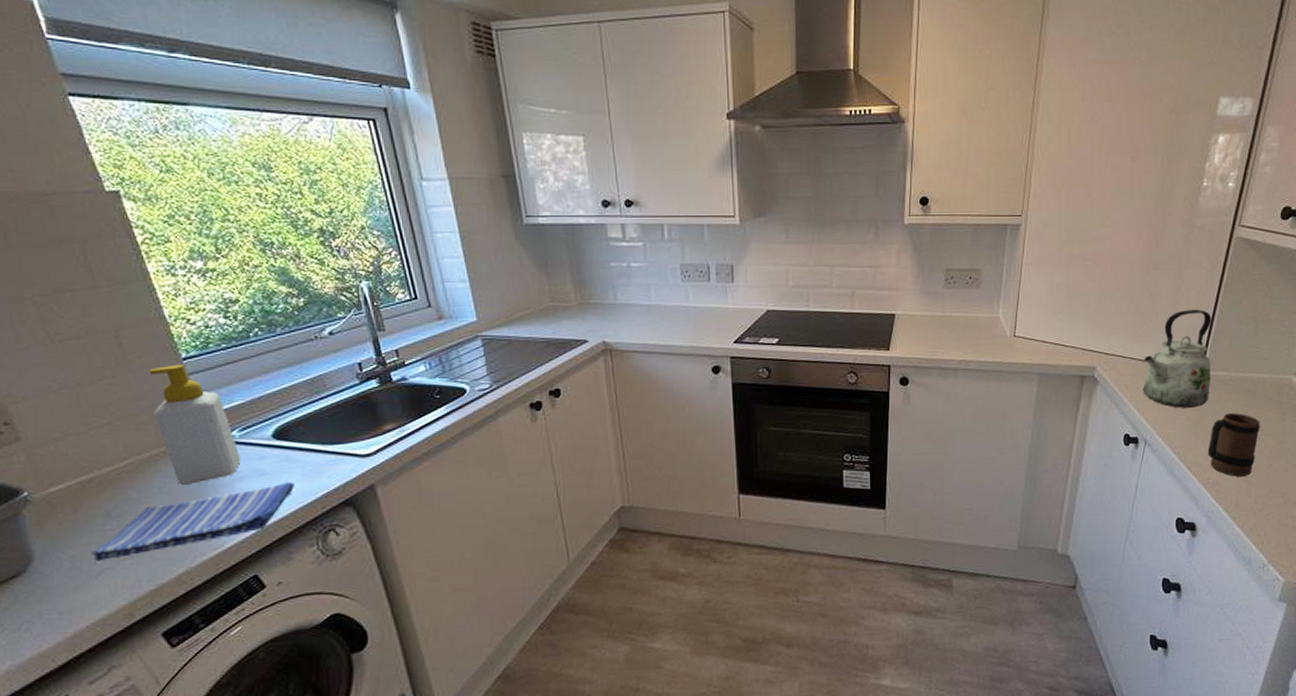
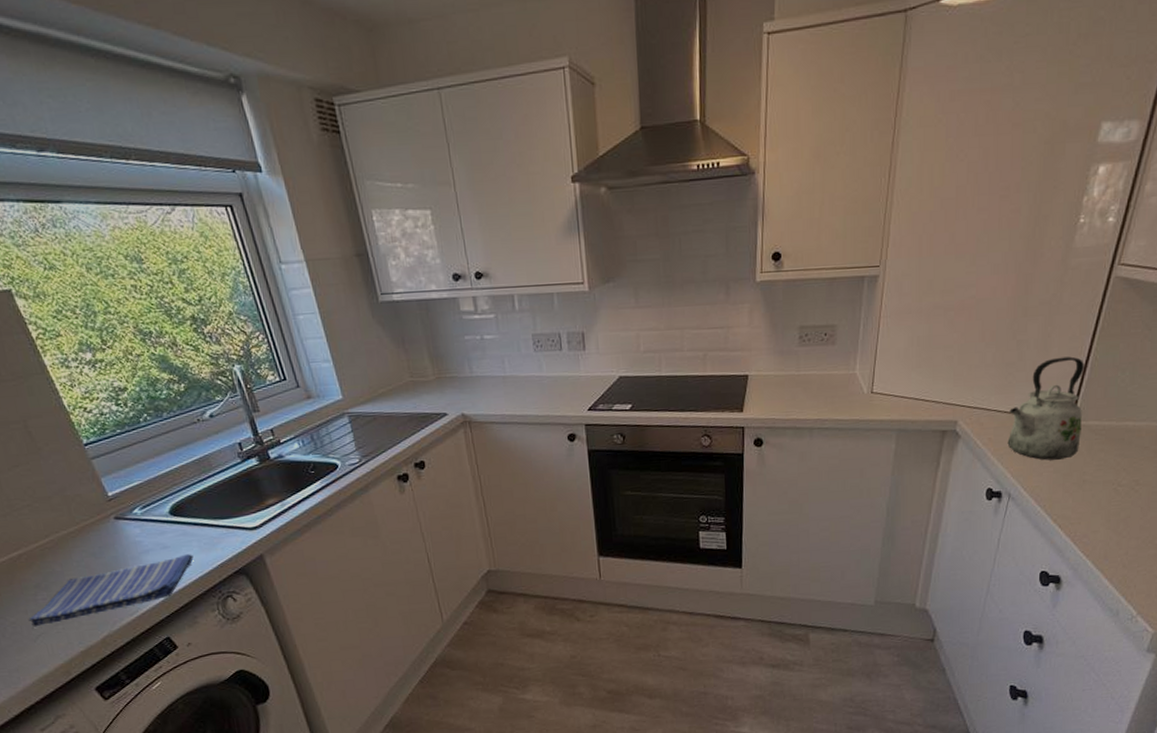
soap bottle: present [149,364,241,485] -> none [57,449,145,559]
mug: present [1207,413,1260,477] -> none [1075,463,1134,529]

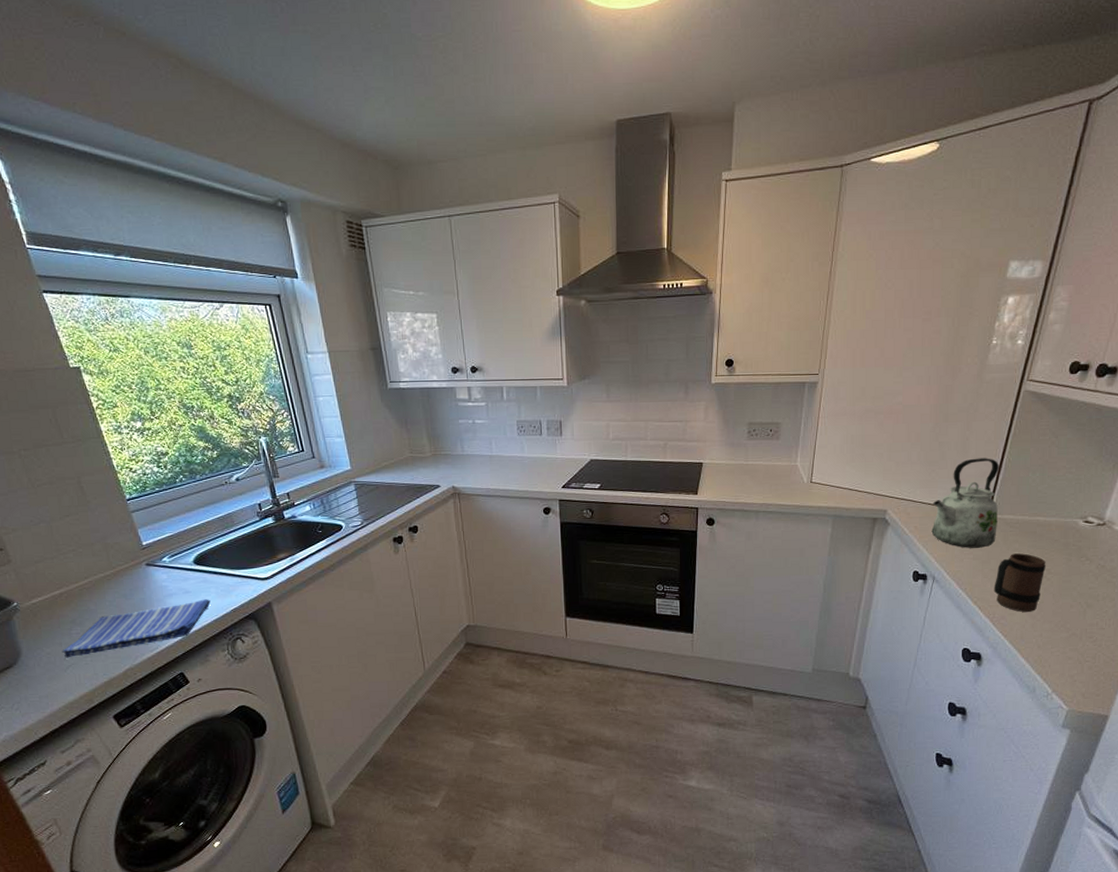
mug: none [1075,463,1134,529] -> present [993,553,1046,612]

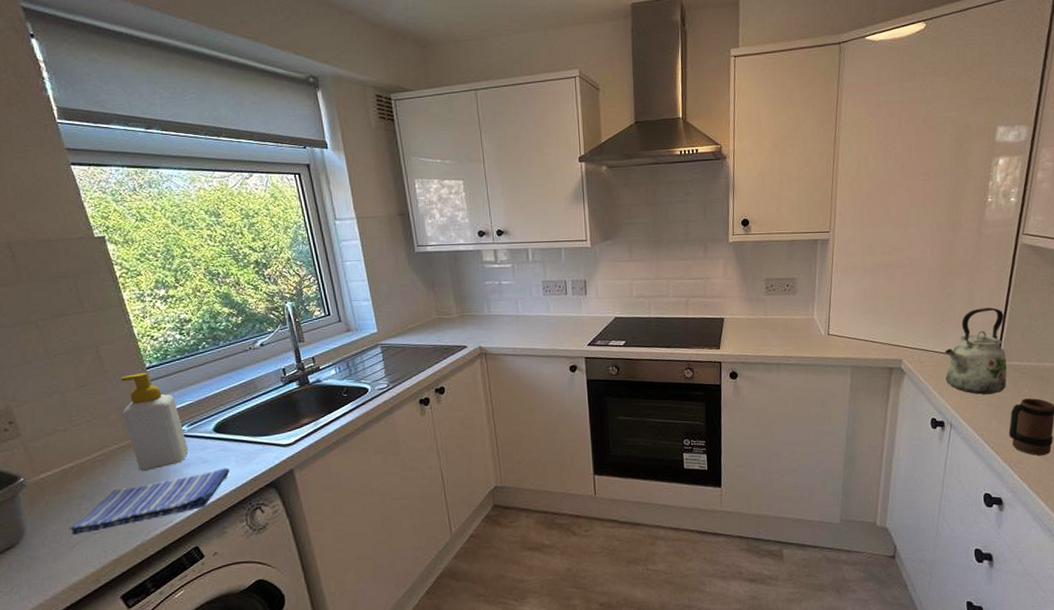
soap bottle: none [102,504,171,599] -> present [120,372,189,471]

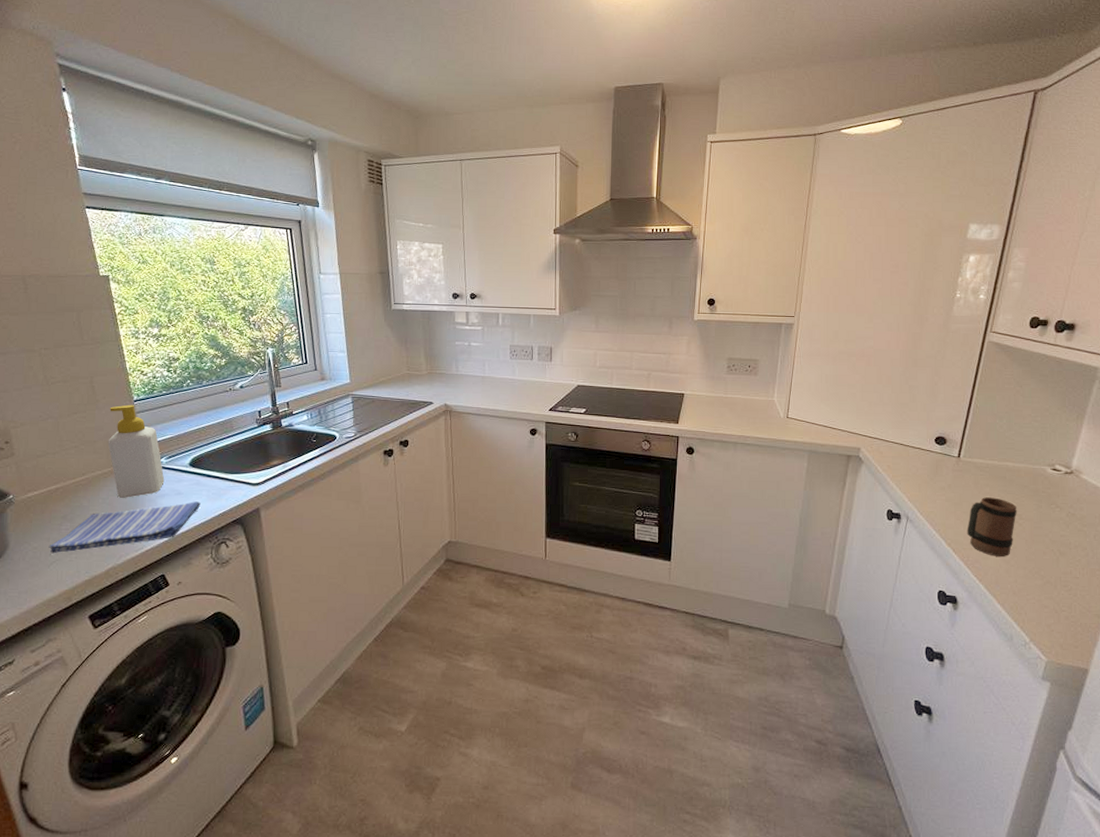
kettle: present [945,307,1007,395] -> none [904,402,968,490]

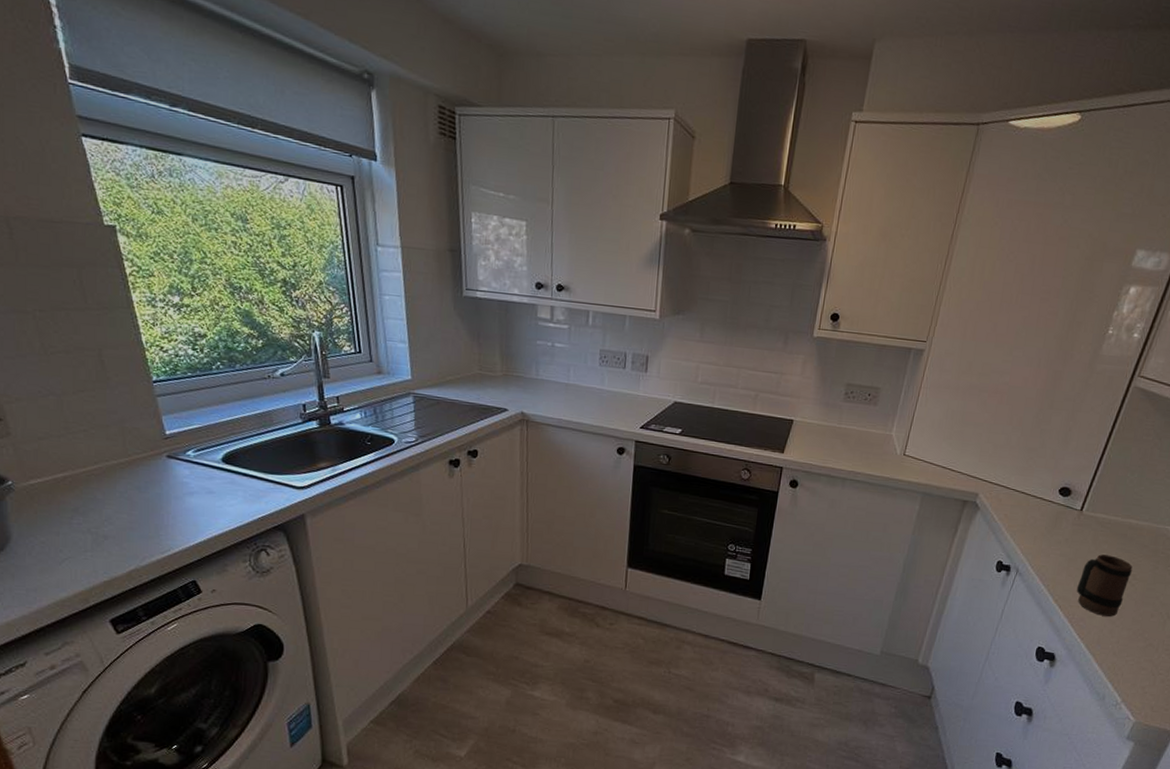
dish towel: present [48,501,201,554] -> none [58,502,236,550]
soap bottle: present [107,404,165,498] -> none [123,385,193,493]

